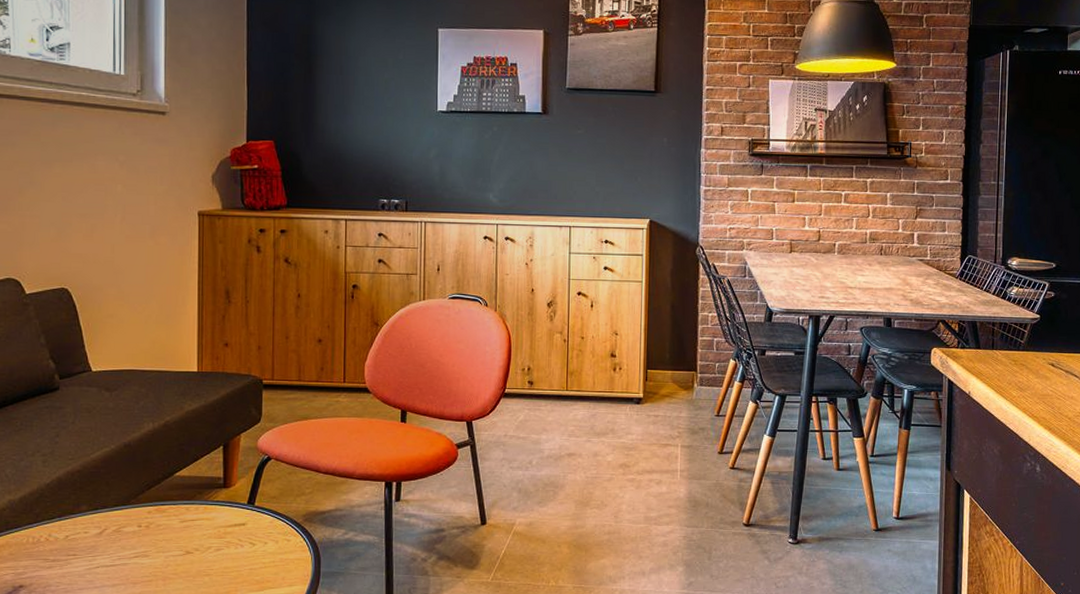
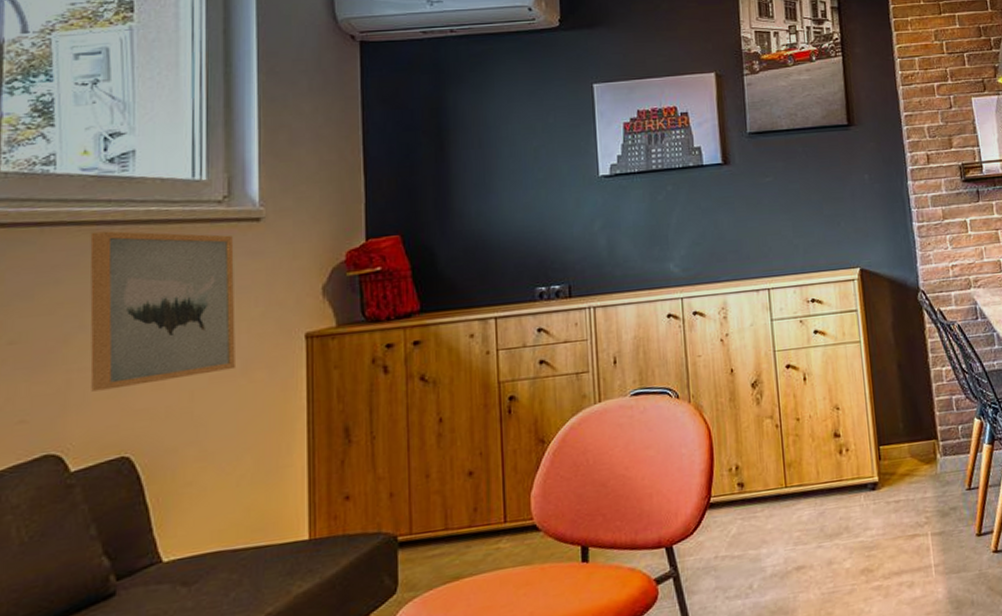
wall art: none [37,107,146,235] -> present [90,230,235,392]

